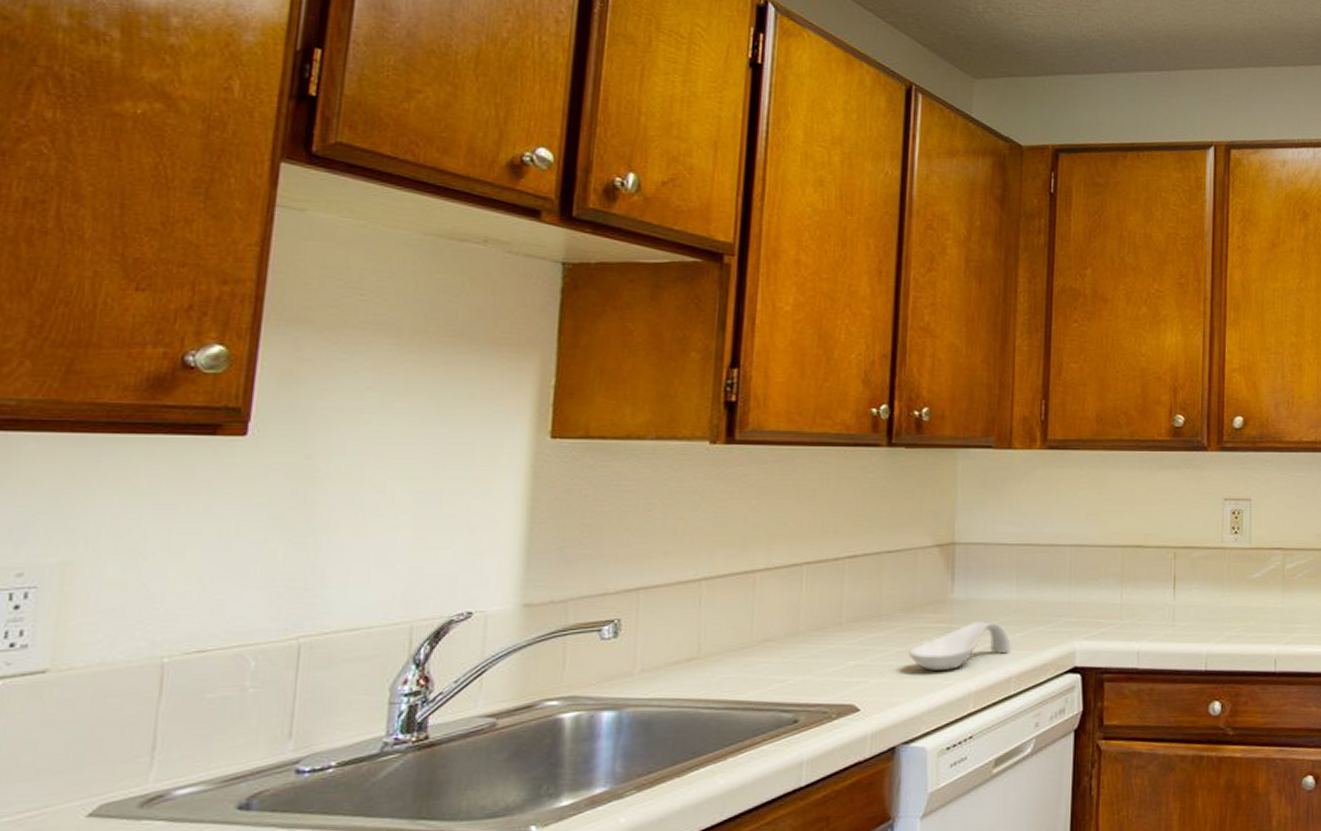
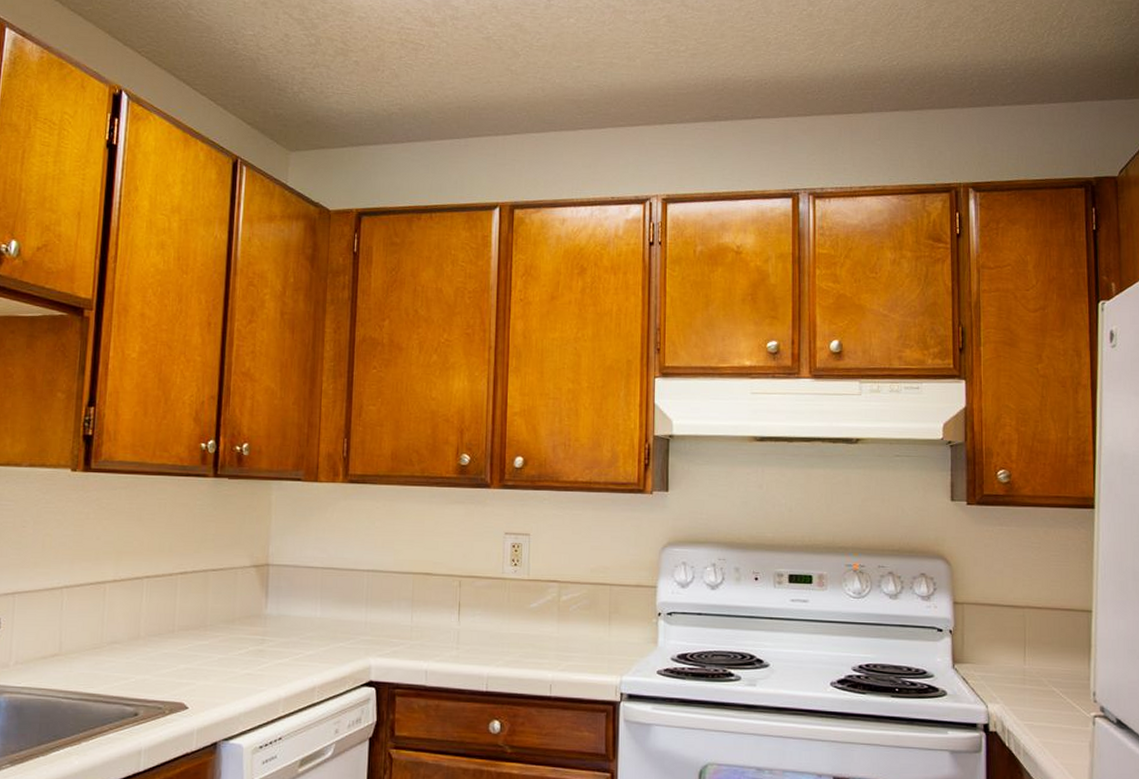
spoon rest: present [909,622,1012,671] -> none [229,635,316,677]

